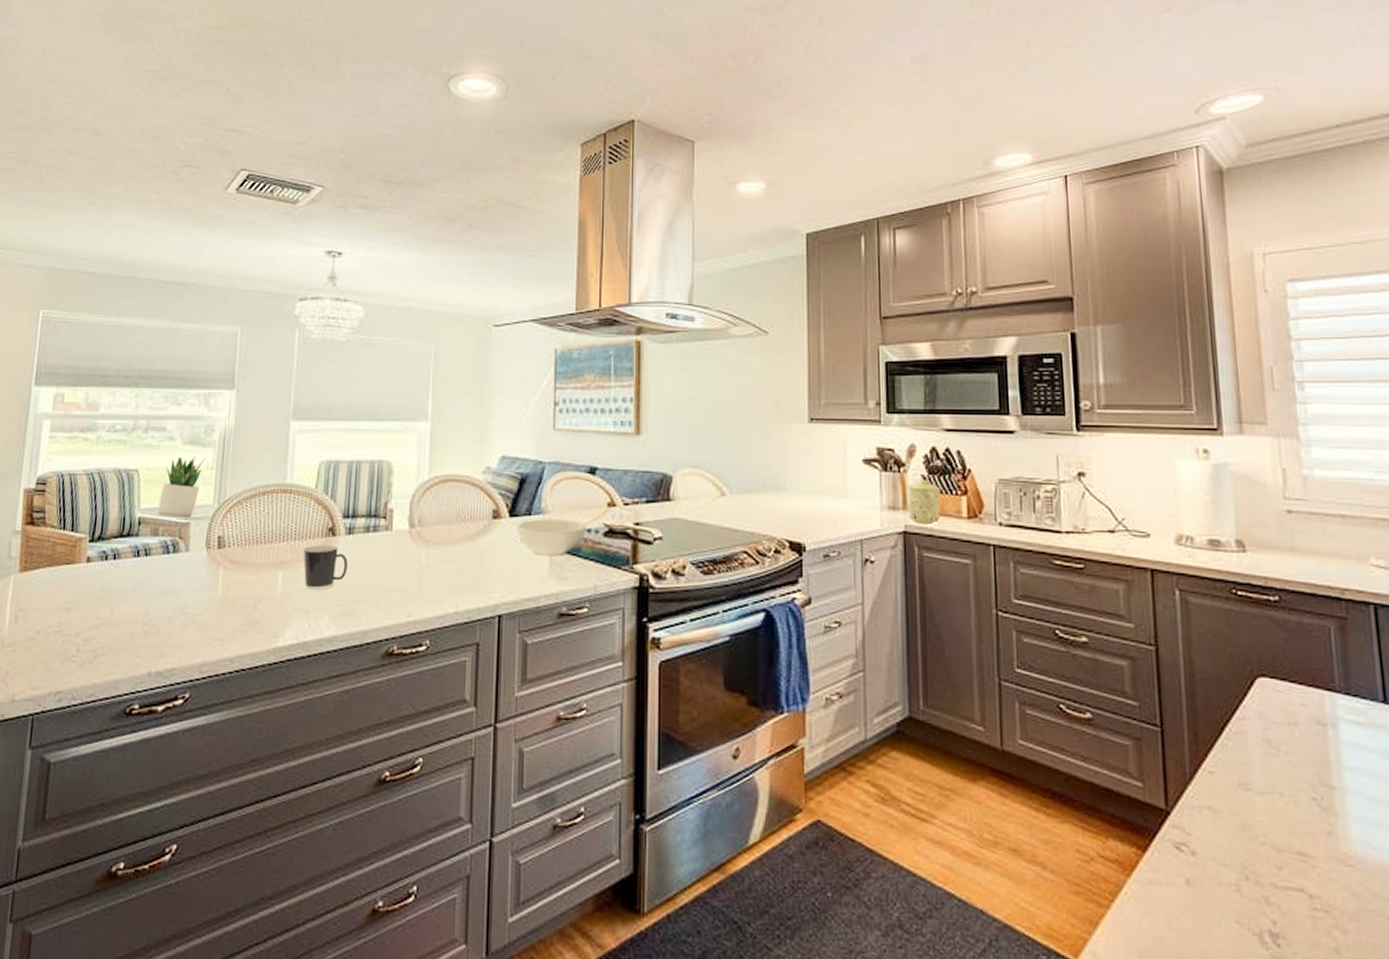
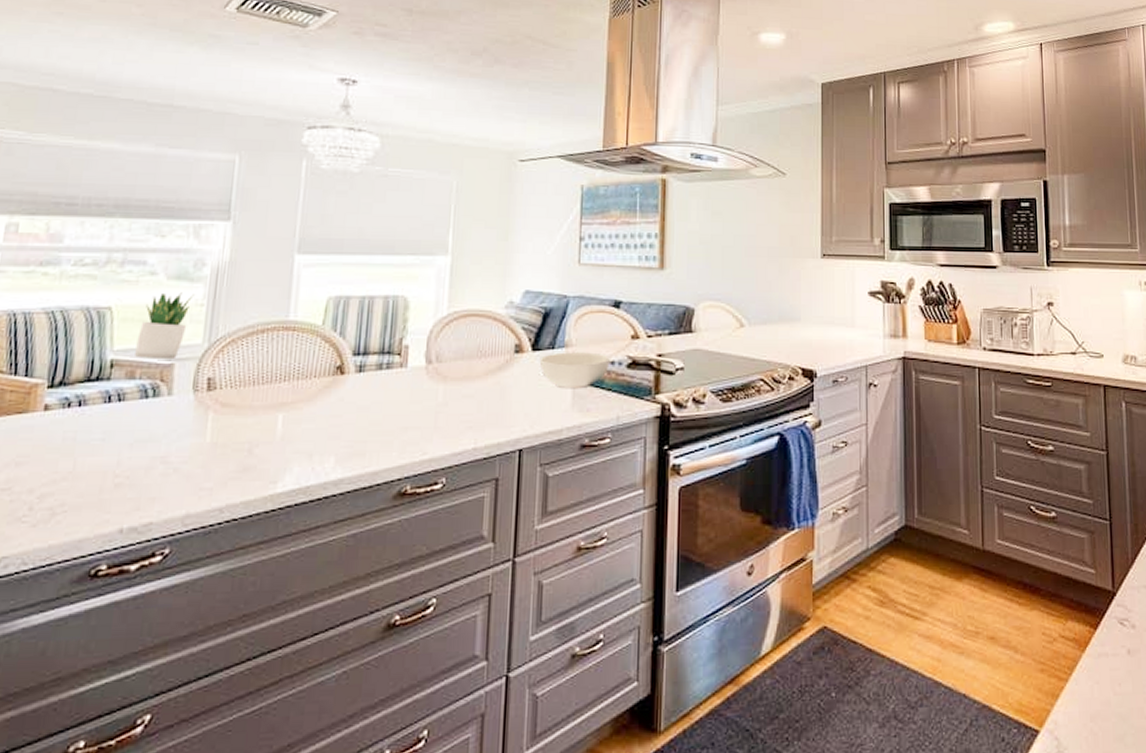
mug: present [303,545,348,590] -> none [307,384,357,431]
mug: present [907,479,941,525] -> none [906,310,935,351]

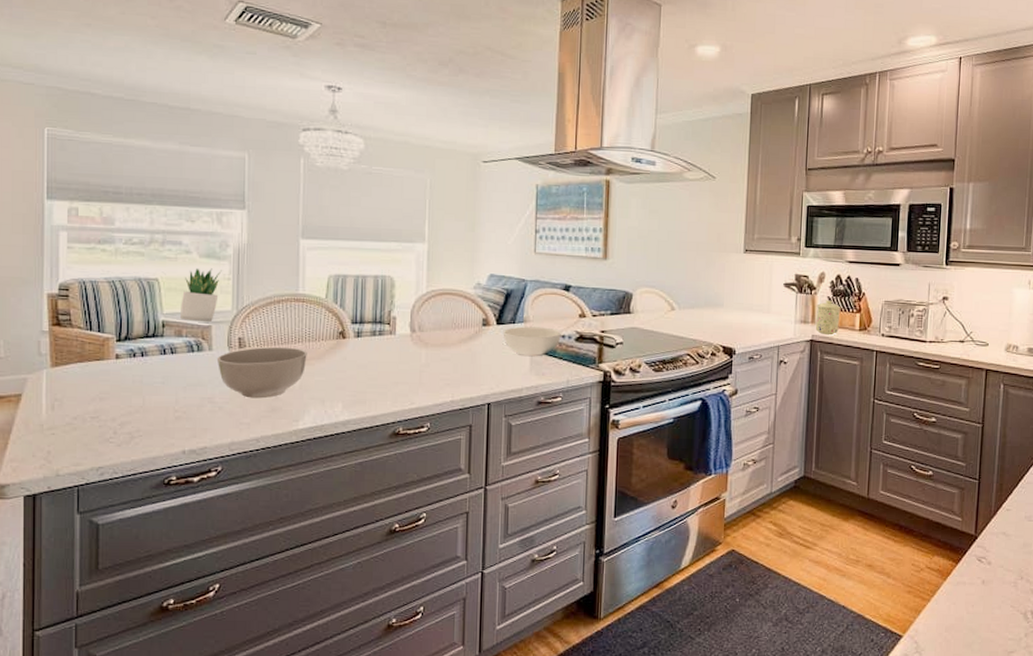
bowl: none [176,387,295,455] -> present [216,347,307,399]
mug: none [906,310,935,351] -> present [815,300,841,335]

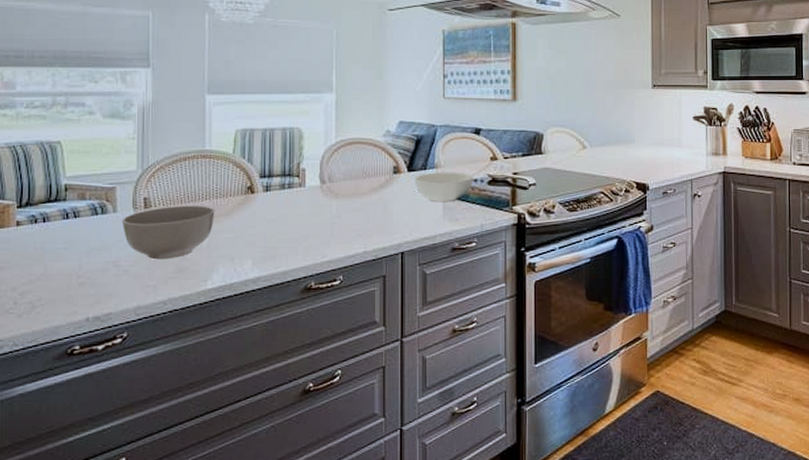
planter: present [180,268,222,323] -> none [84,128,126,184]
mug: present [815,300,841,335] -> none [726,131,751,166]

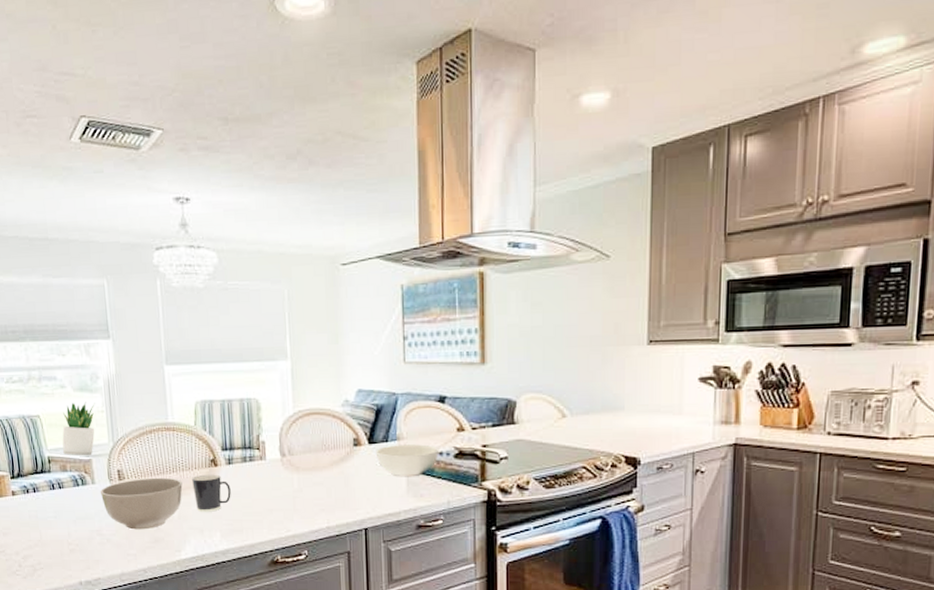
planter: none [84,128,126,184] -> present [62,401,95,456]
mug: none [226,201,266,239] -> present [192,474,231,512]

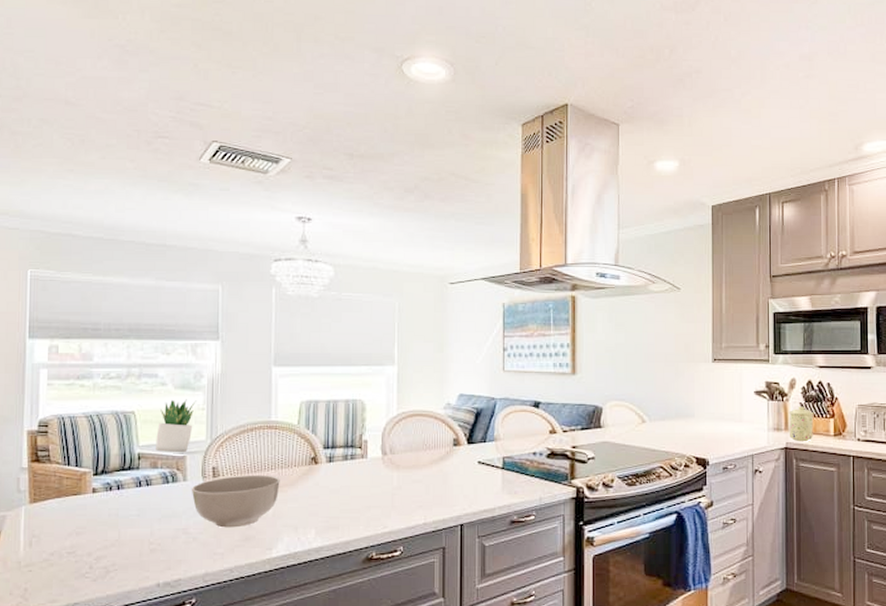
mug: present [192,474,231,512] -> none [290,472,329,509]
bowl: present [375,444,440,477] -> none [474,445,533,475]
mug: none [739,394,773,437] -> present [788,406,814,442]

